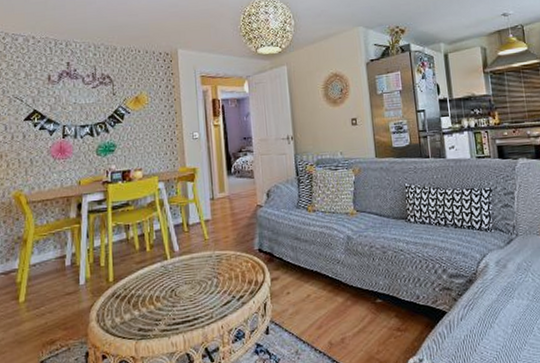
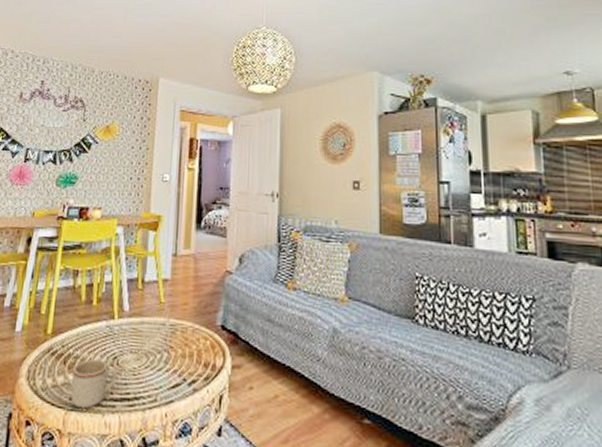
mug: none [138,294,177,337] -> present [71,358,118,409]

